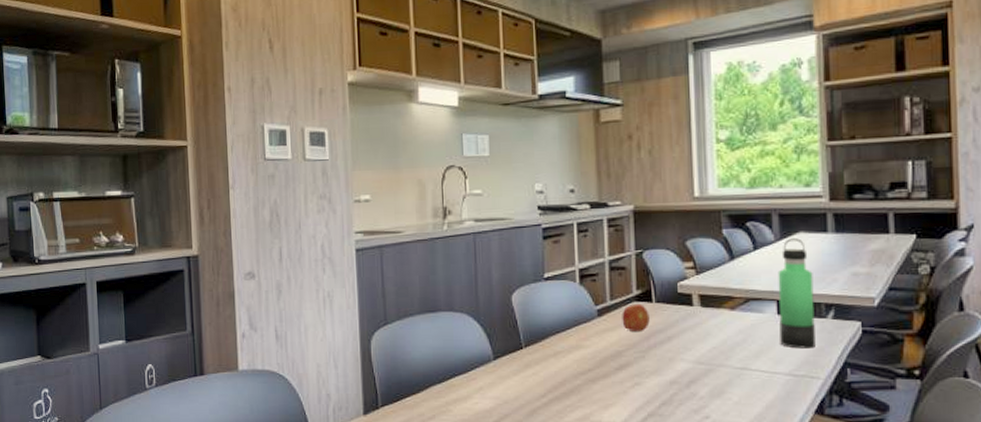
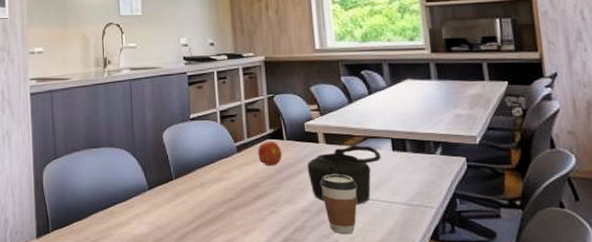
teapot: none [678,308,764,375] -> present [307,145,381,204]
coffee cup: none [693,341,734,409] -> present [321,174,357,235]
thermos bottle: present [778,238,816,349] -> none [390,85,427,181]

